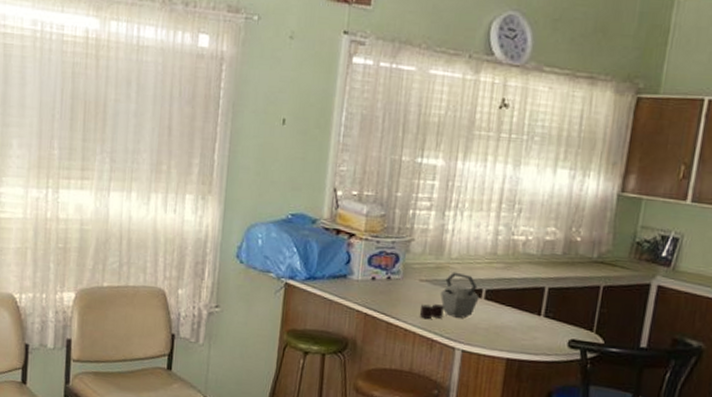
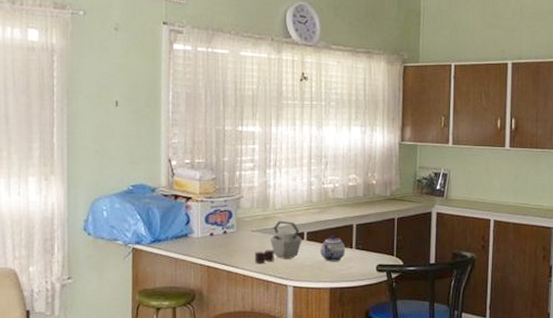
teapot: none [500,296,532,329] -> present [321,235,346,262]

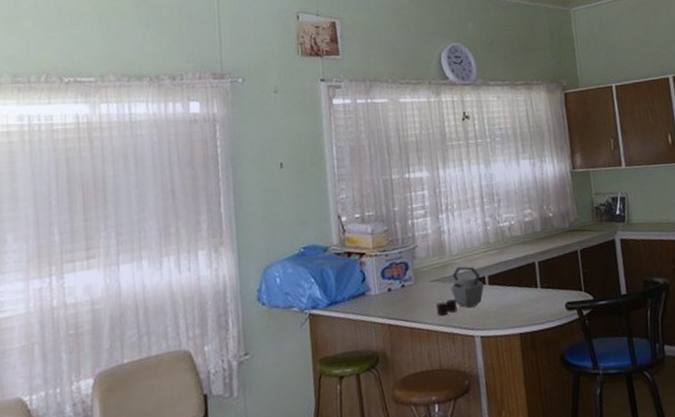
teapot: present [321,235,346,262] -> none [504,275,531,305]

